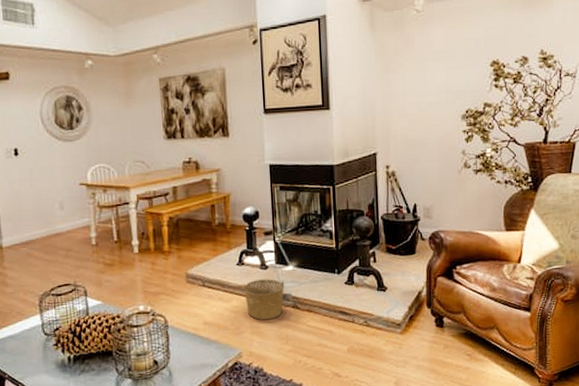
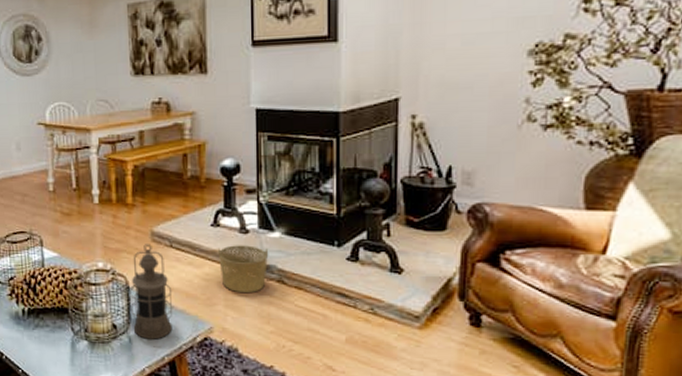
lantern: none [167,285,207,370] -> present [128,244,173,339]

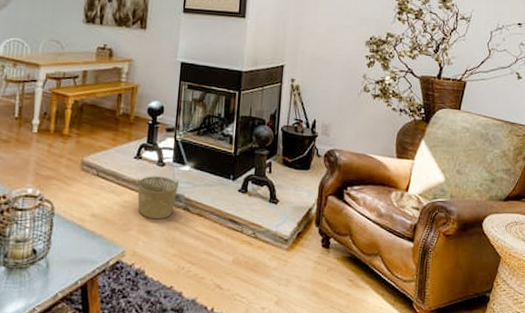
lantern: present [128,244,173,339] -> none [52,172,94,264]

